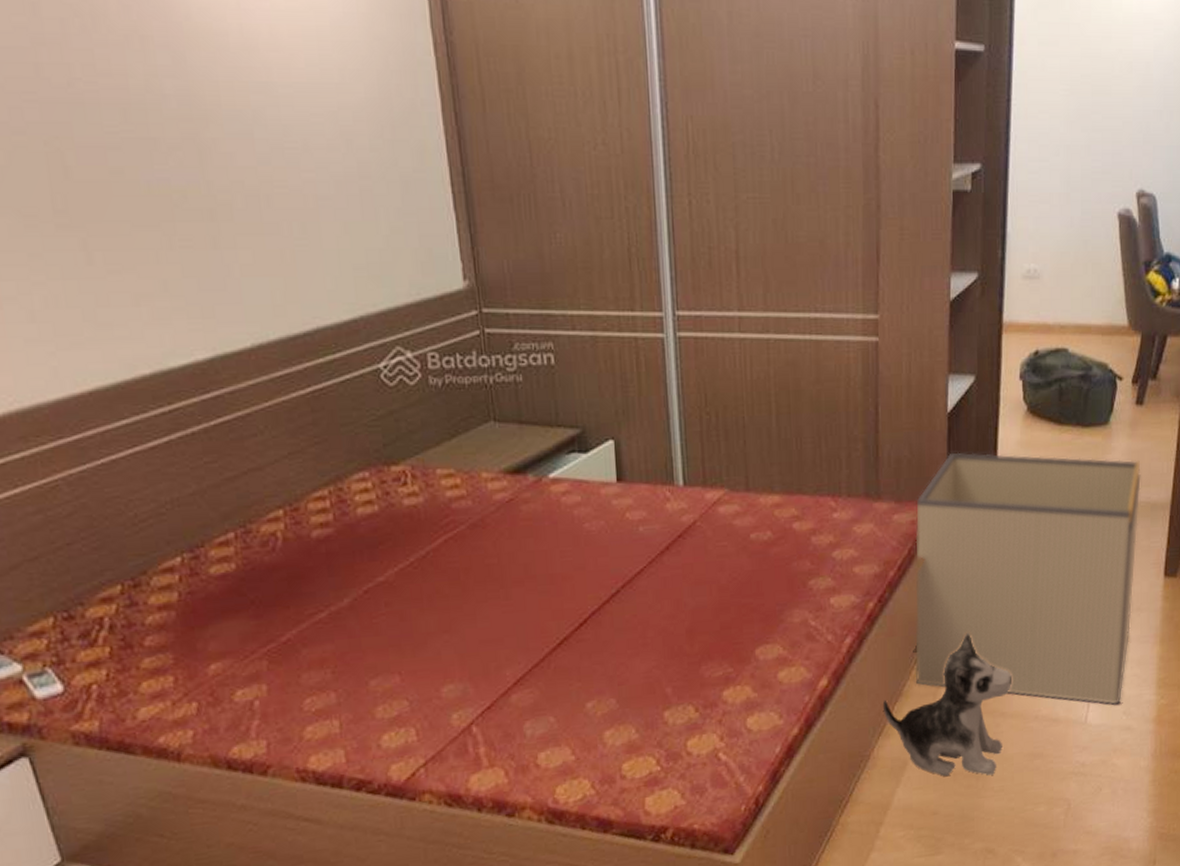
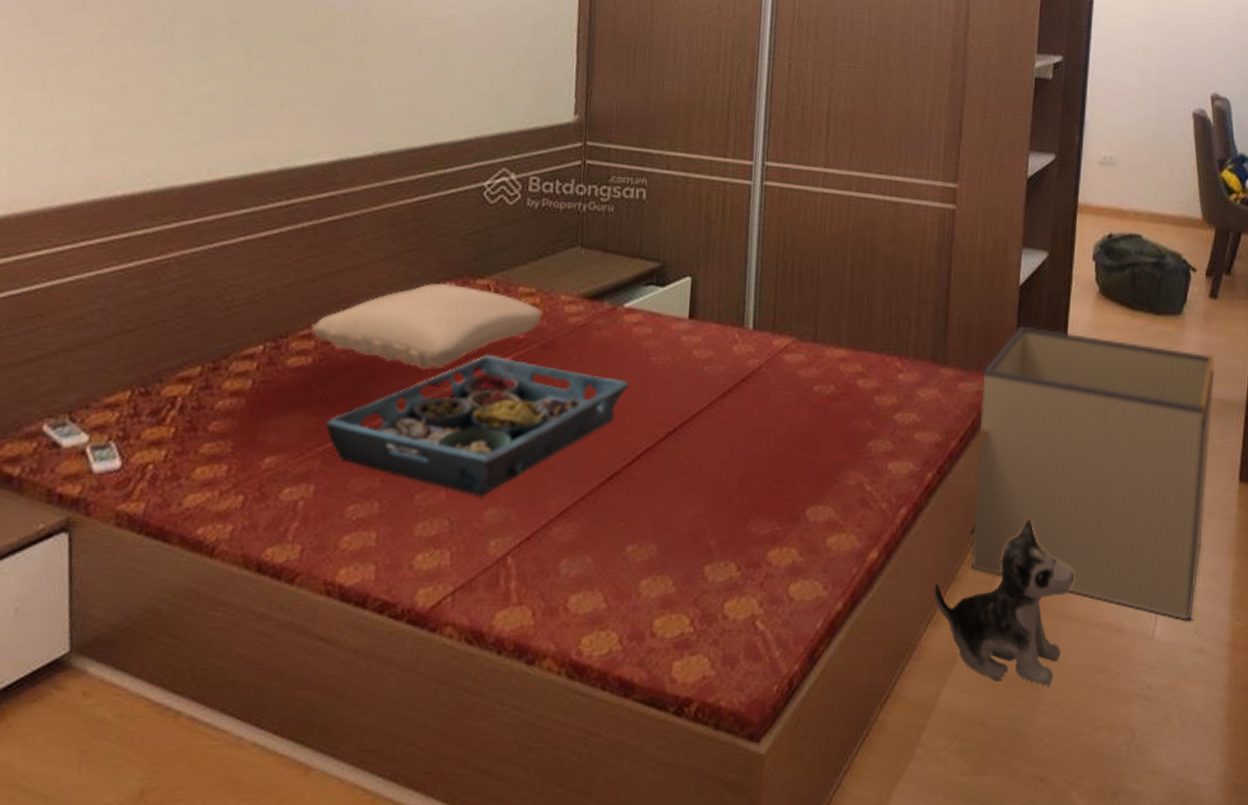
pillow: none [226,473,465,562] -> present [311,282,542,369]
serving tray: none [264,541,566,676] -> present [326,356,630,497]

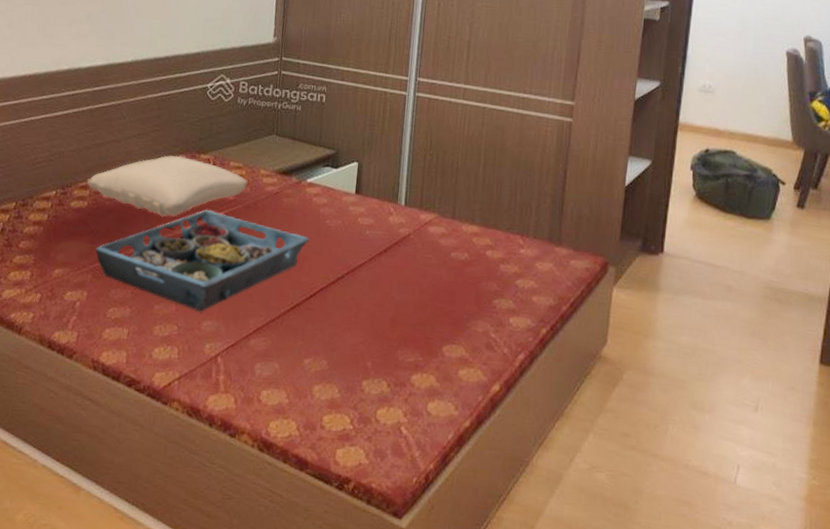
plush toy: present [934,518,1074,686] -> none [545,373,665,510]
storage bin: present [971,326,1215,620] -> none [577,218,800,474]

